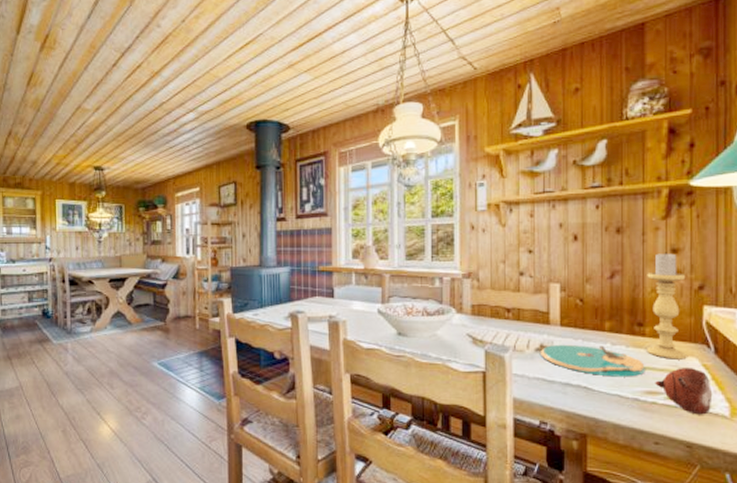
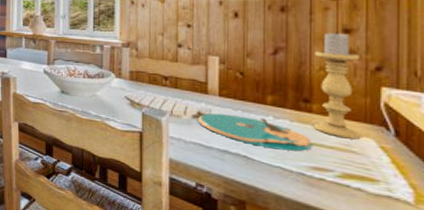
teapot: present [655,367,713,415] -> none [323,147,393,198]

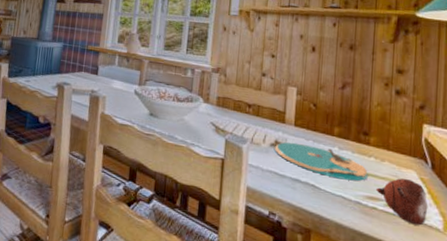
candle holder: present [314,32,361,140] -> none [370,71,409,171]
teapot: none [323,147,393,198] -> present [376,178,428,226]

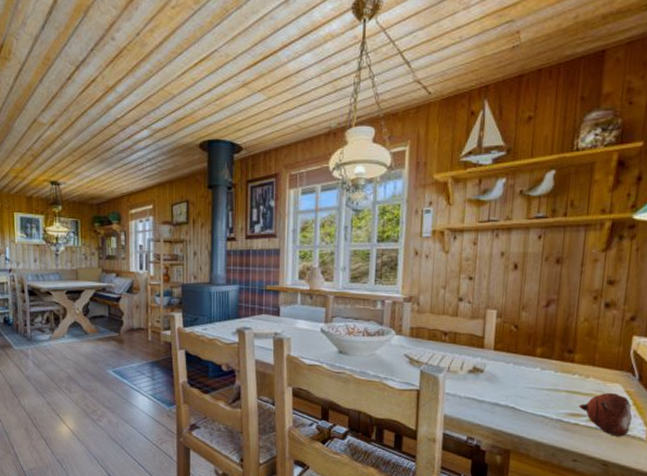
plate: present [275,142,368,181] -> none [473,367,571,400]

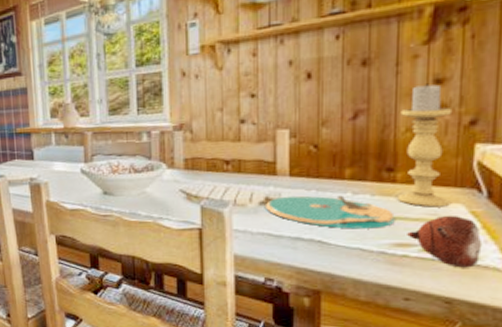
plate: none [473,367,571,400] -> present [266,195,395,229]
candle holder: none [574,283,619,386] -> present [397,83,453,208]

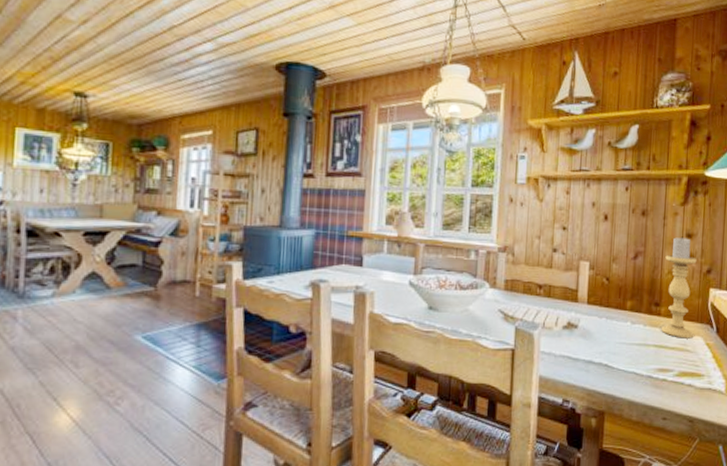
plate: present [266,195,395,229] -> none [567,322,659,355]
teapot: present [407,215,483,268] -> none [666,345,713,391]

